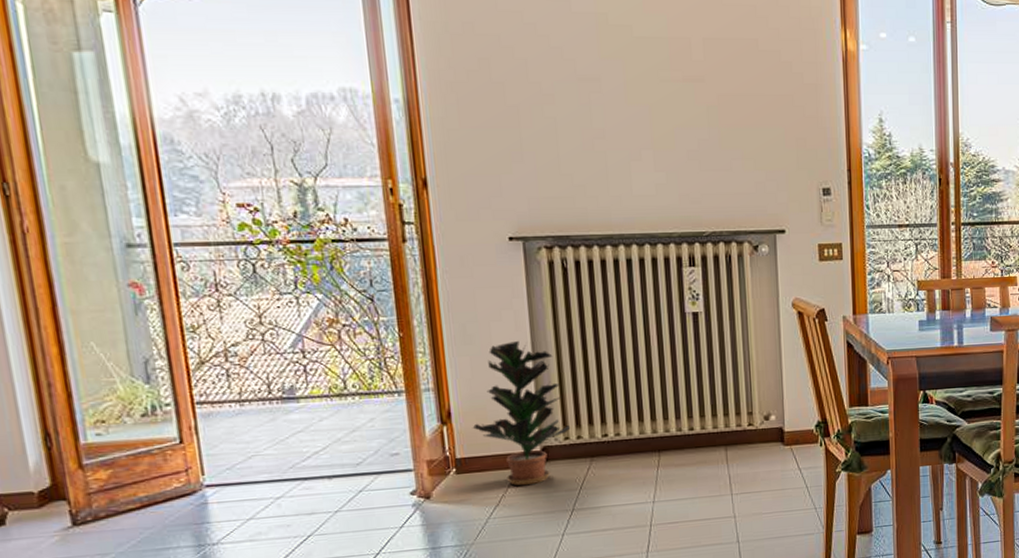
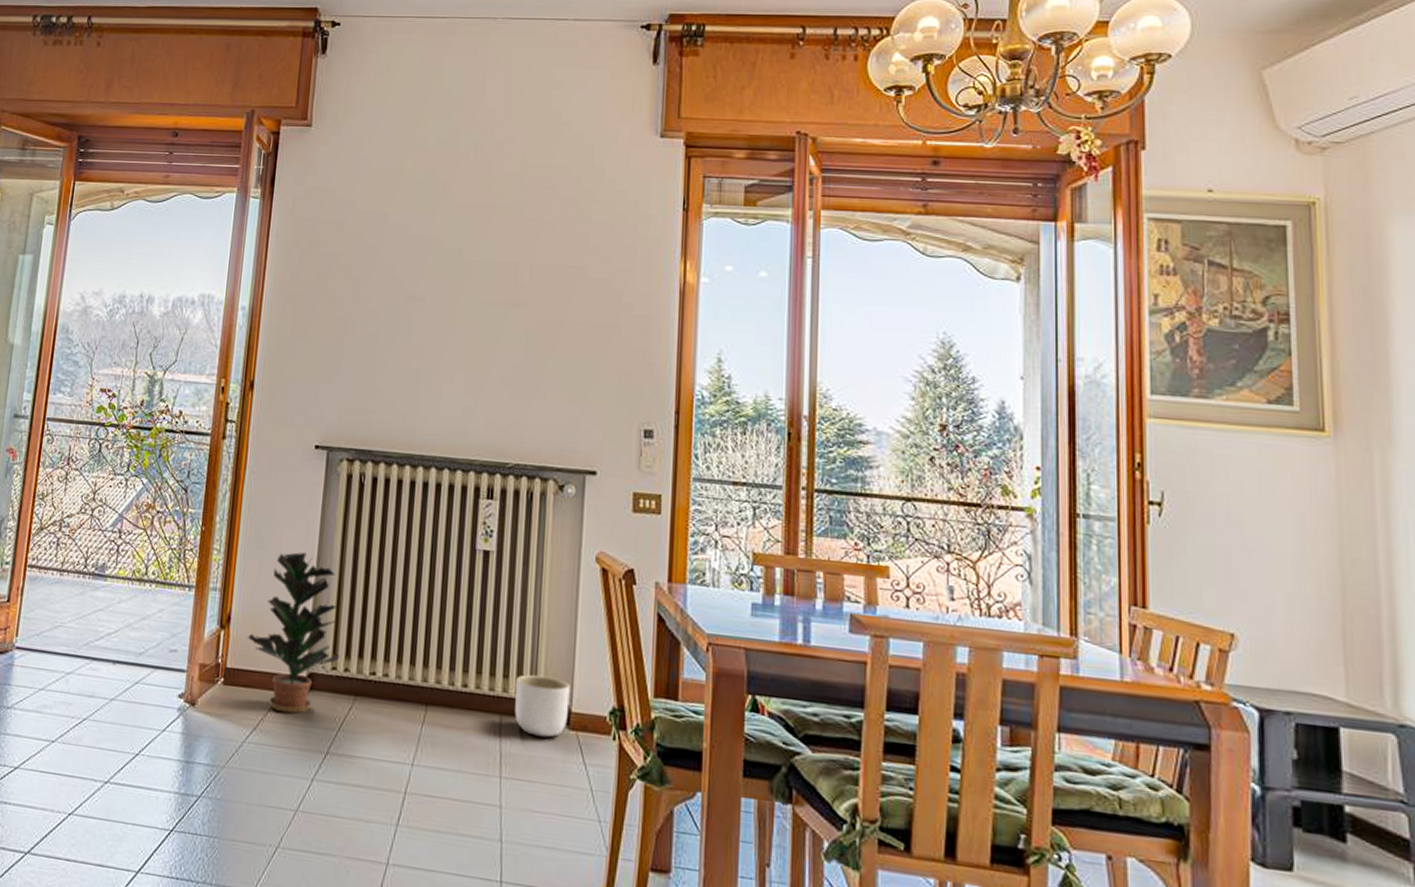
planter: none [735,407,783,457] -> present [515,674,570,738]

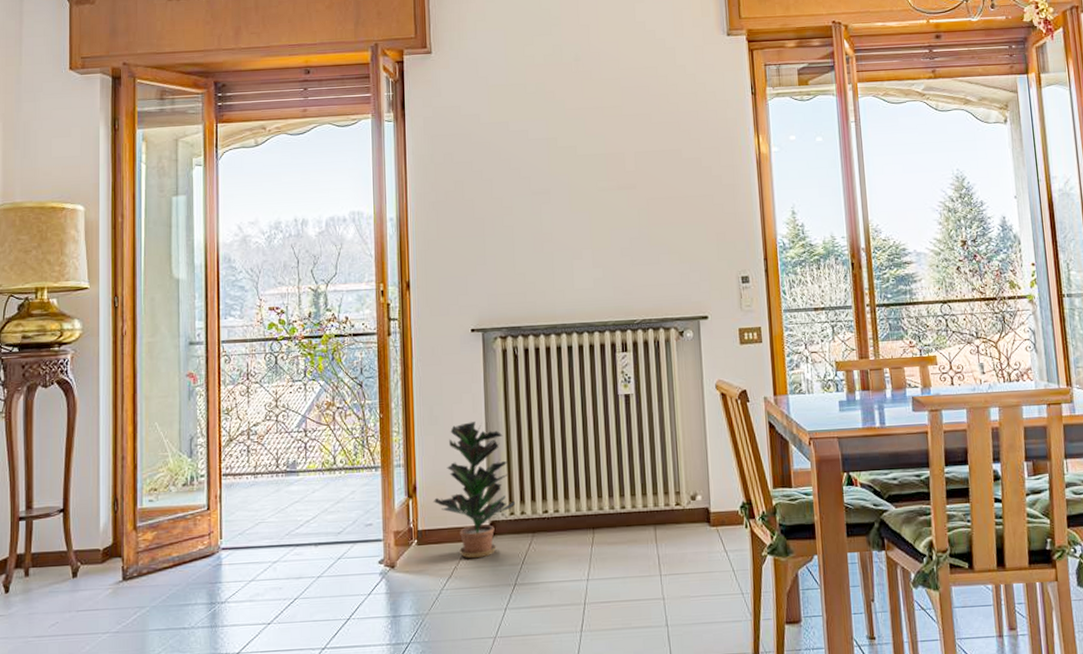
planter: present [515,674,570,738] -> none [663,487,709,537]

